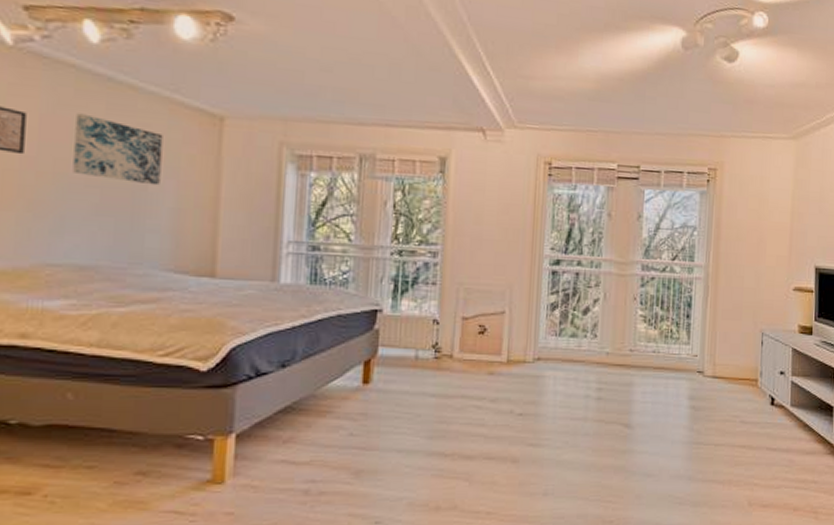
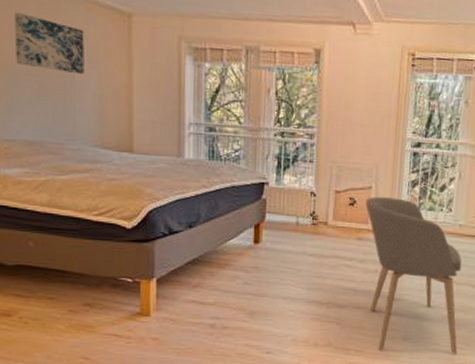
armchair: none [498,323,611,510] -> present [365,197,462,354]

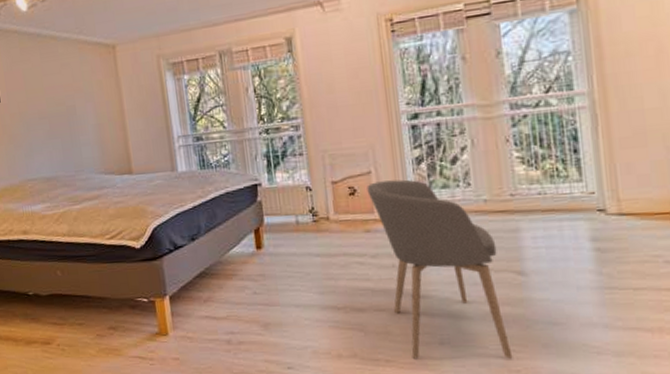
wall art: present [14,12,85,75] -> none [24,65,84,111]

